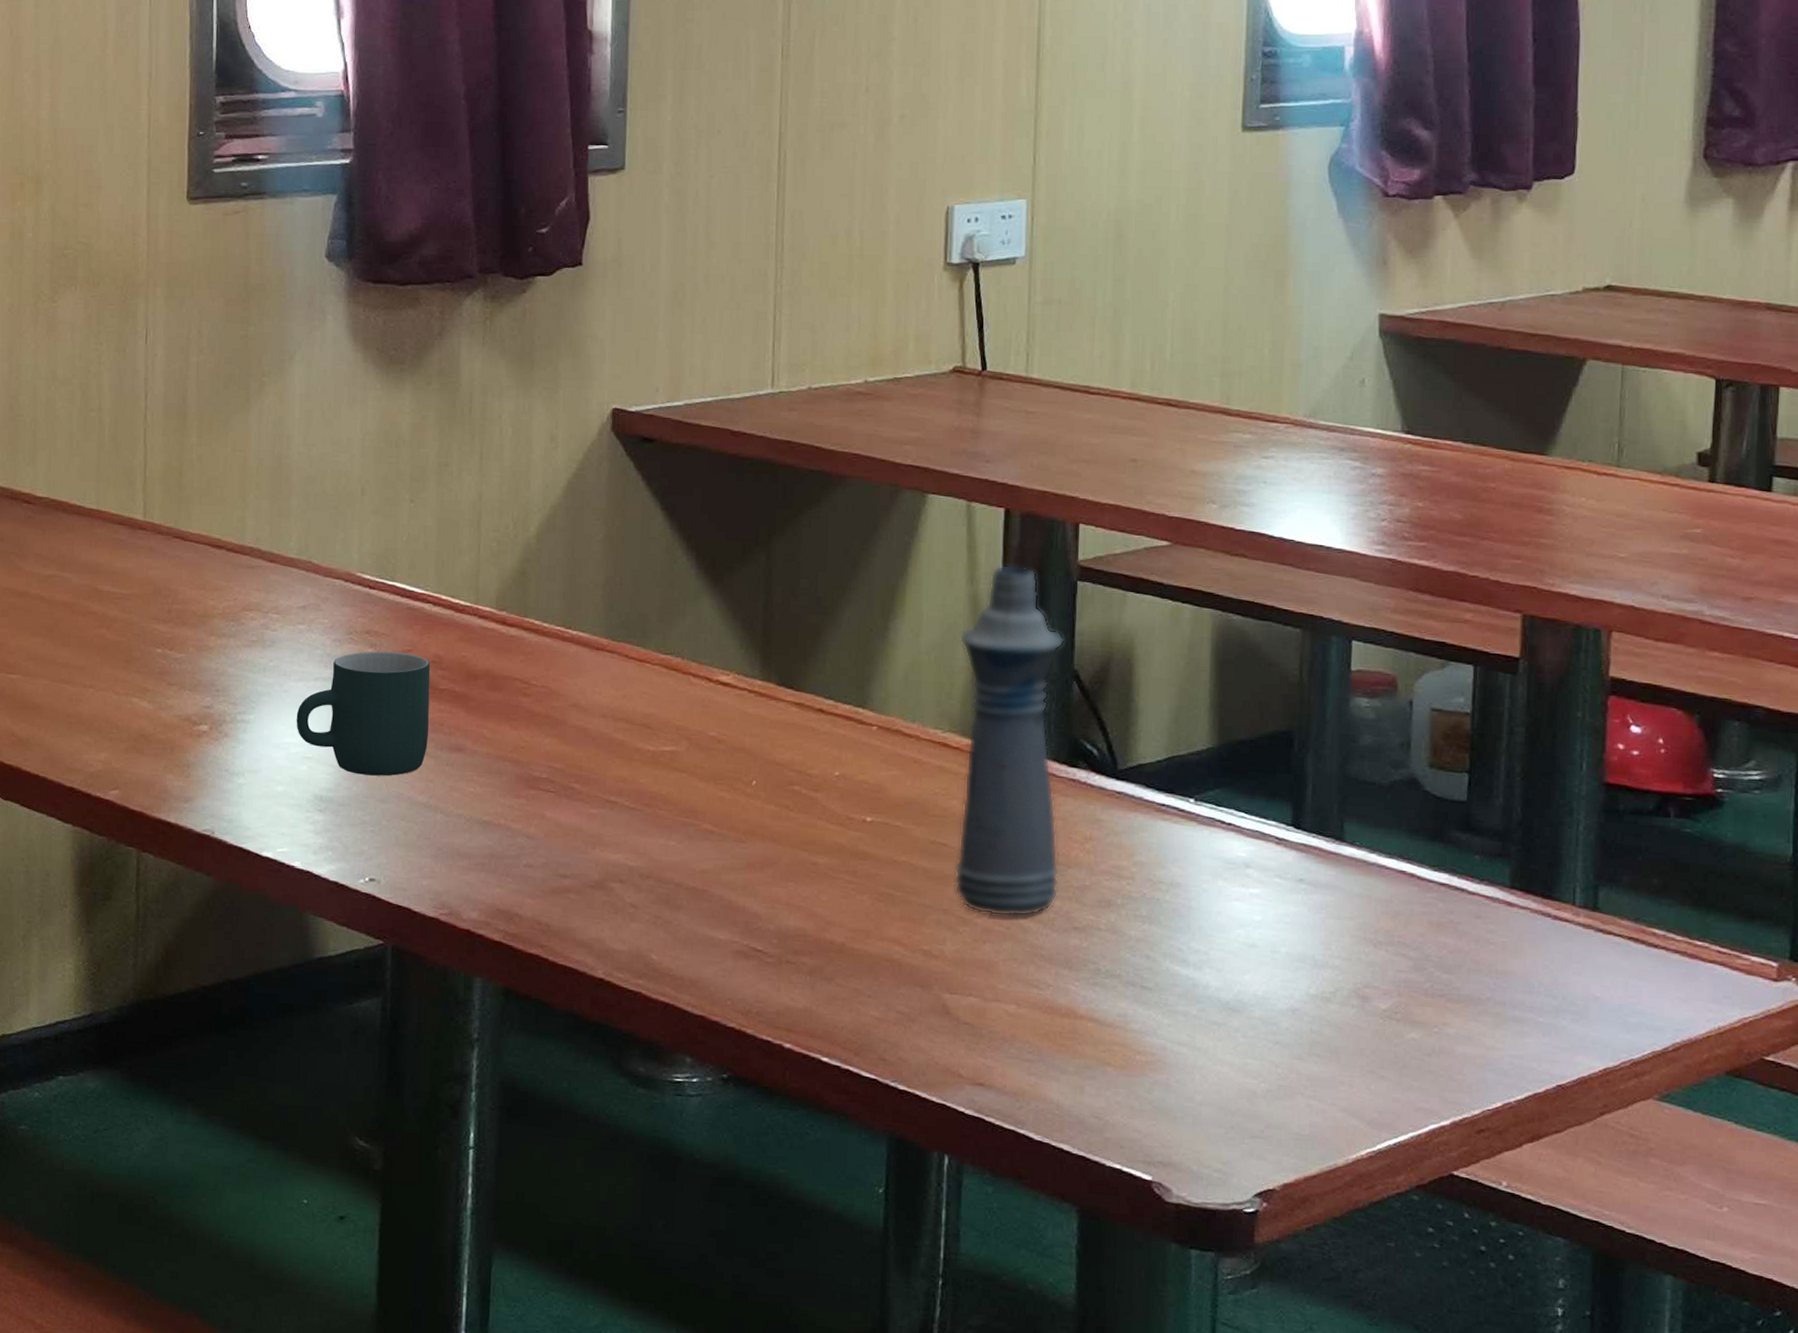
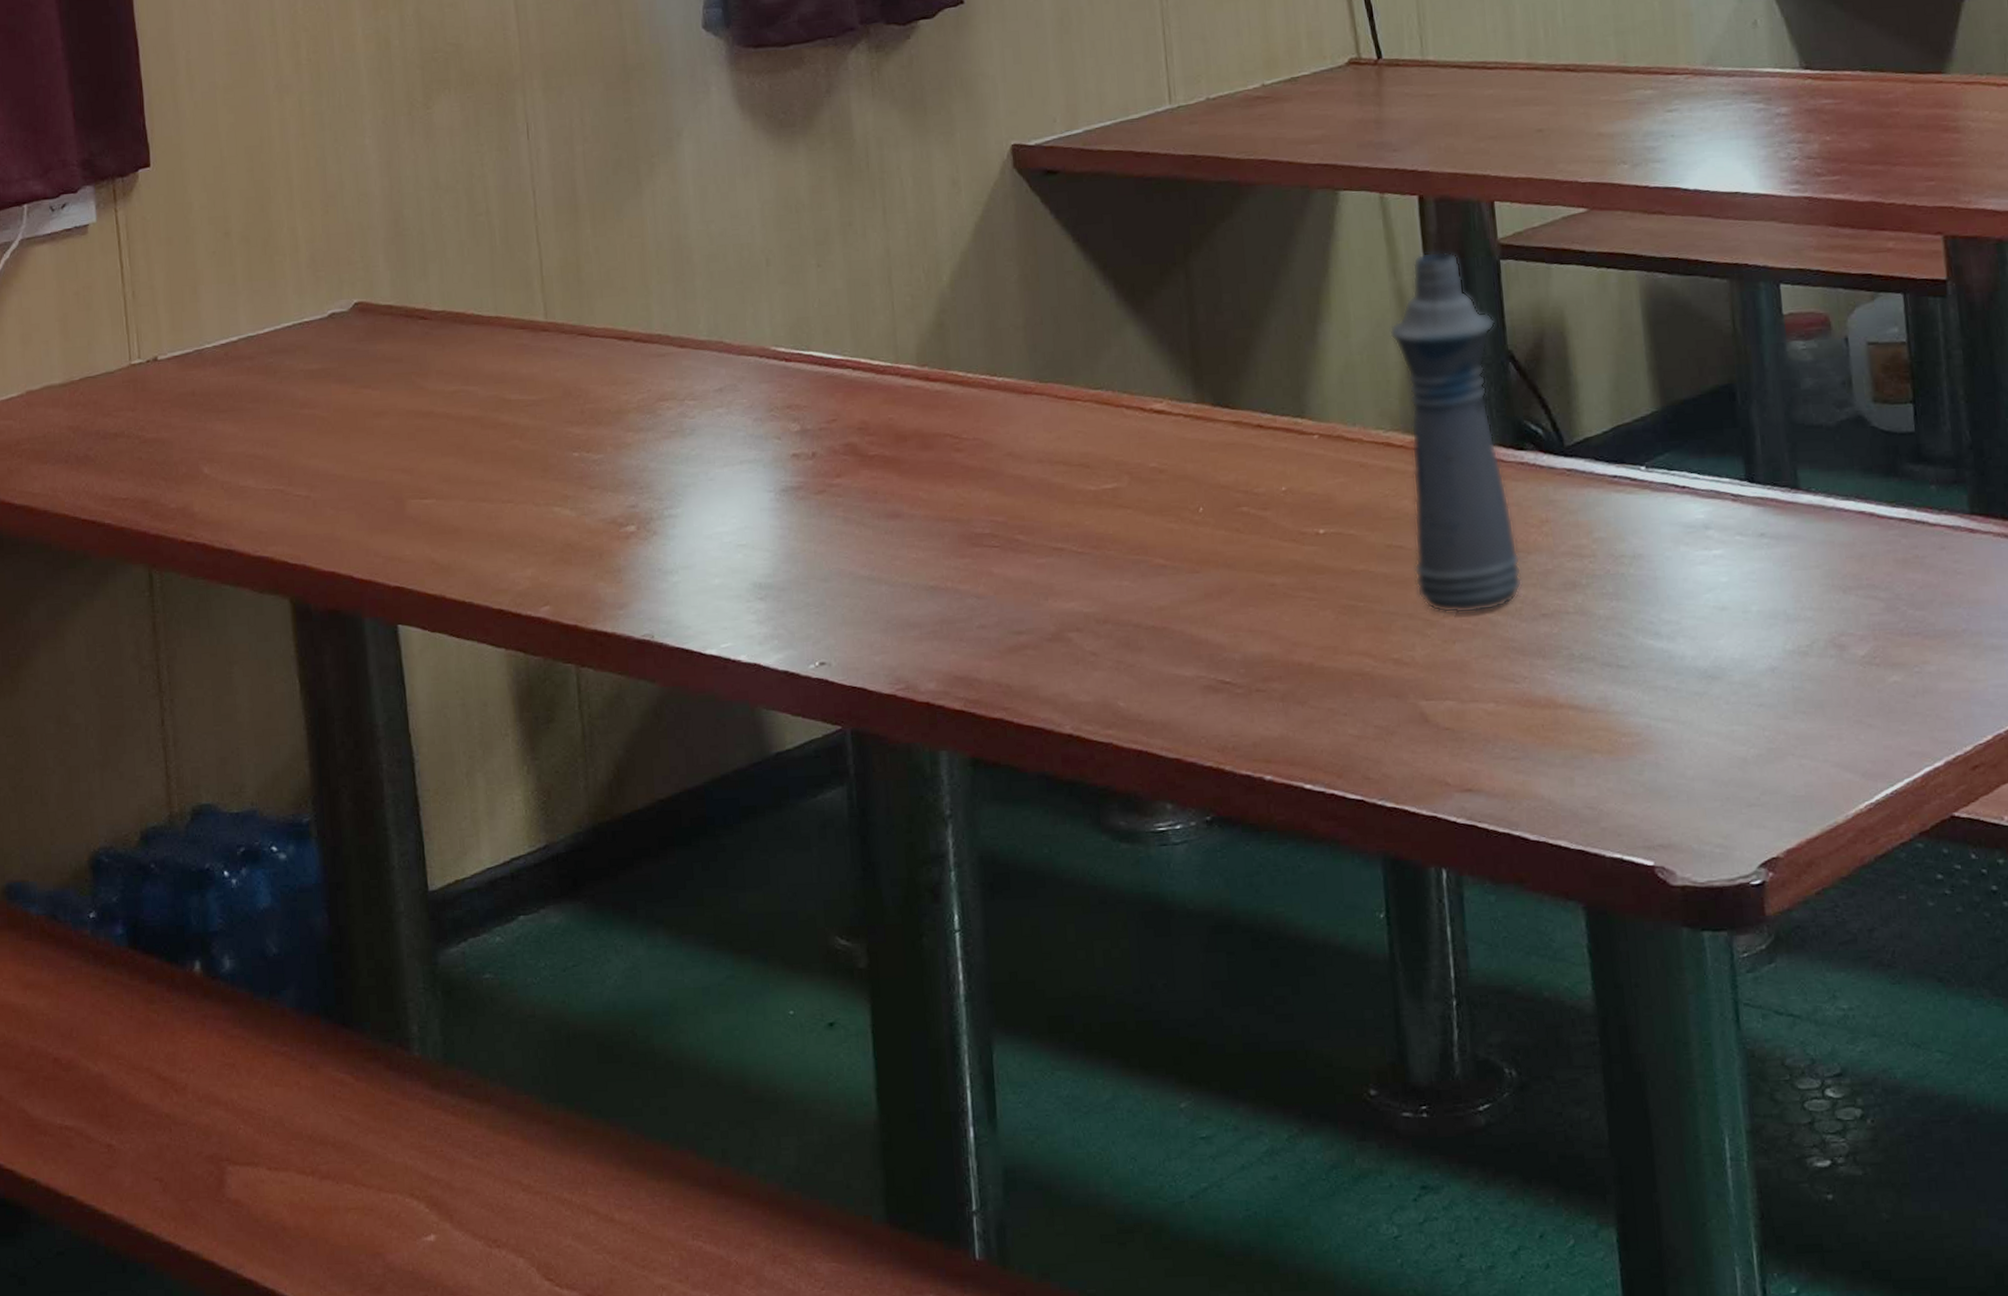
mug: present [296,651,431,776] -> none [725,423,864,556]

